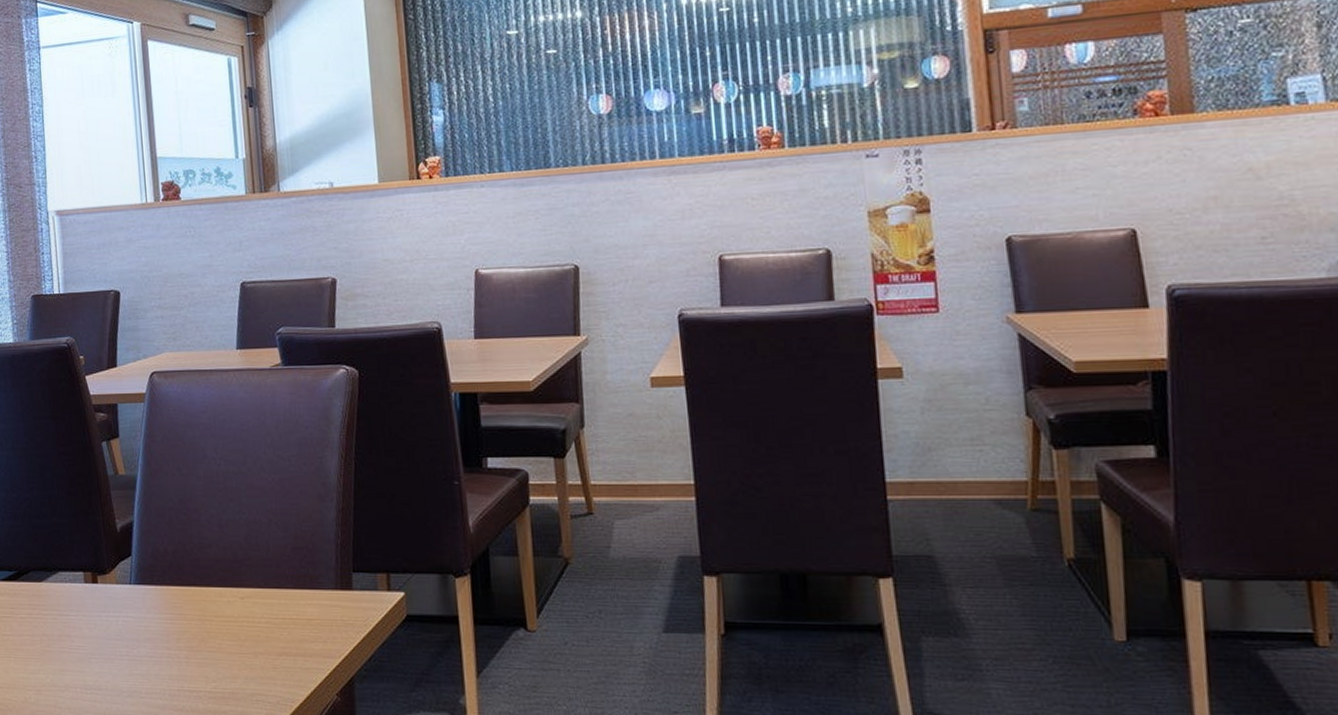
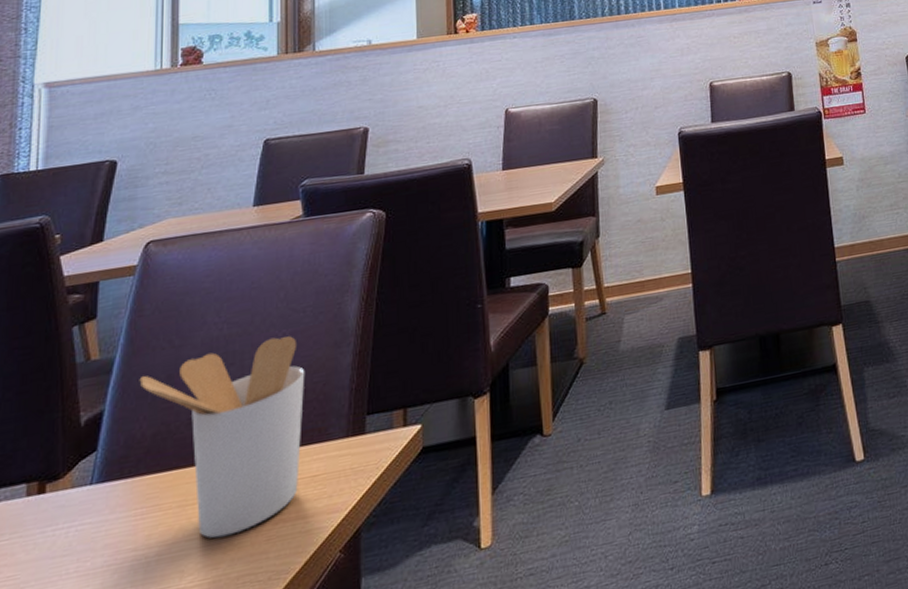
utensil holder: none [157,481,297,656] -> present [139,336,305,539]

